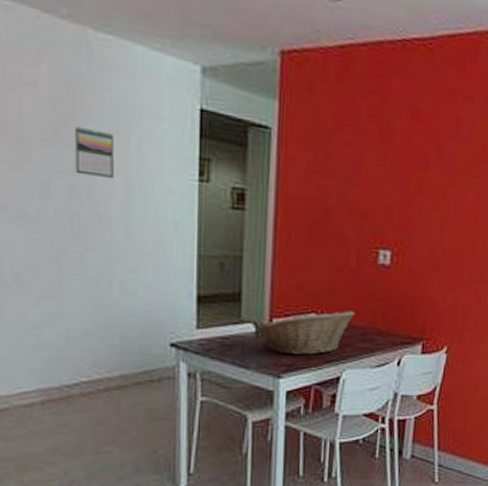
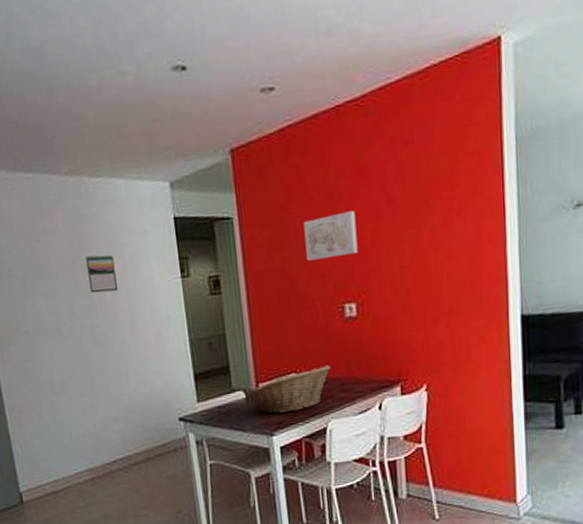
wall art: none [347,152,405,200] -> present [303,211,358,261]

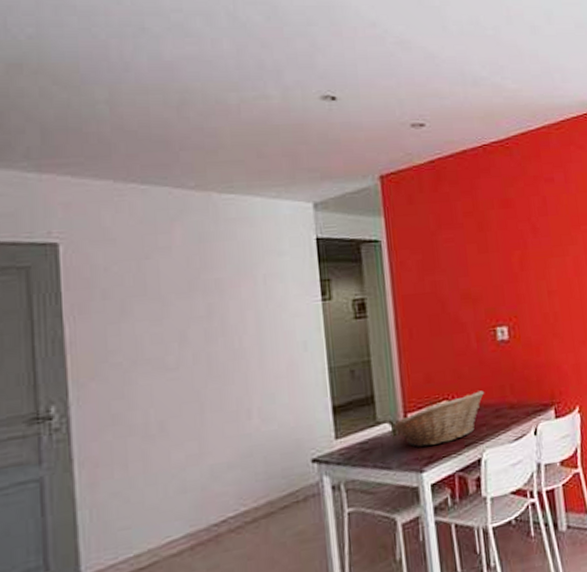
calendar: present [85,254,118,293] -> none [207,274,245,318]
wall art: present [303,211,358,261] -> none [454,238,508,285]

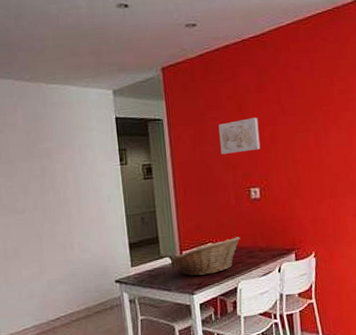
wall art: none [454,238,508,285] -> present [218,117,261,154]

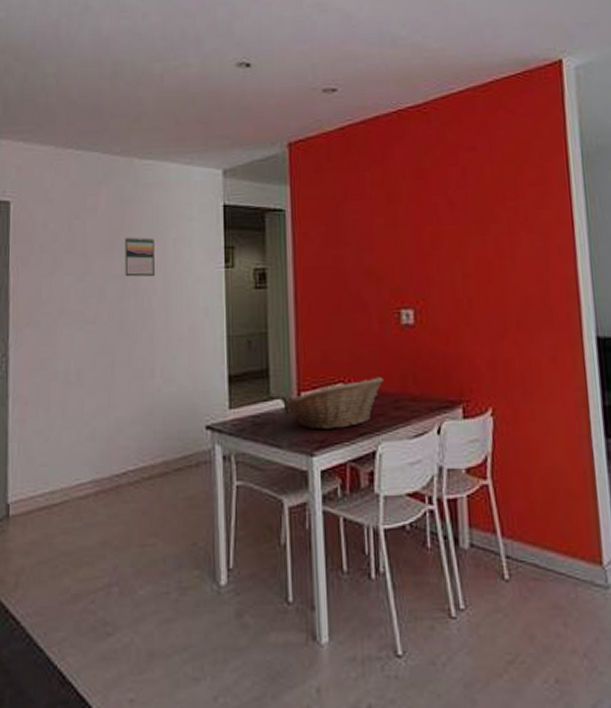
calendar: none [41,145,67,176] -> present [125,236,155,277]
wall art: present [218,117,261,154] -> none [360,212,417,260]

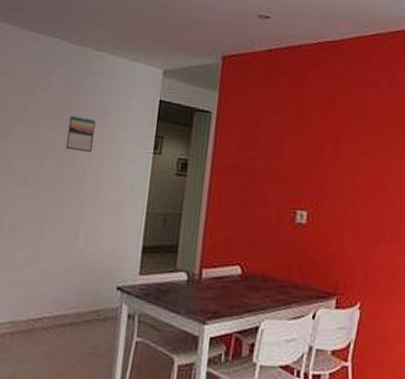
fruit basket: present [286,377,384,429] -> none [188,262,275,304]

